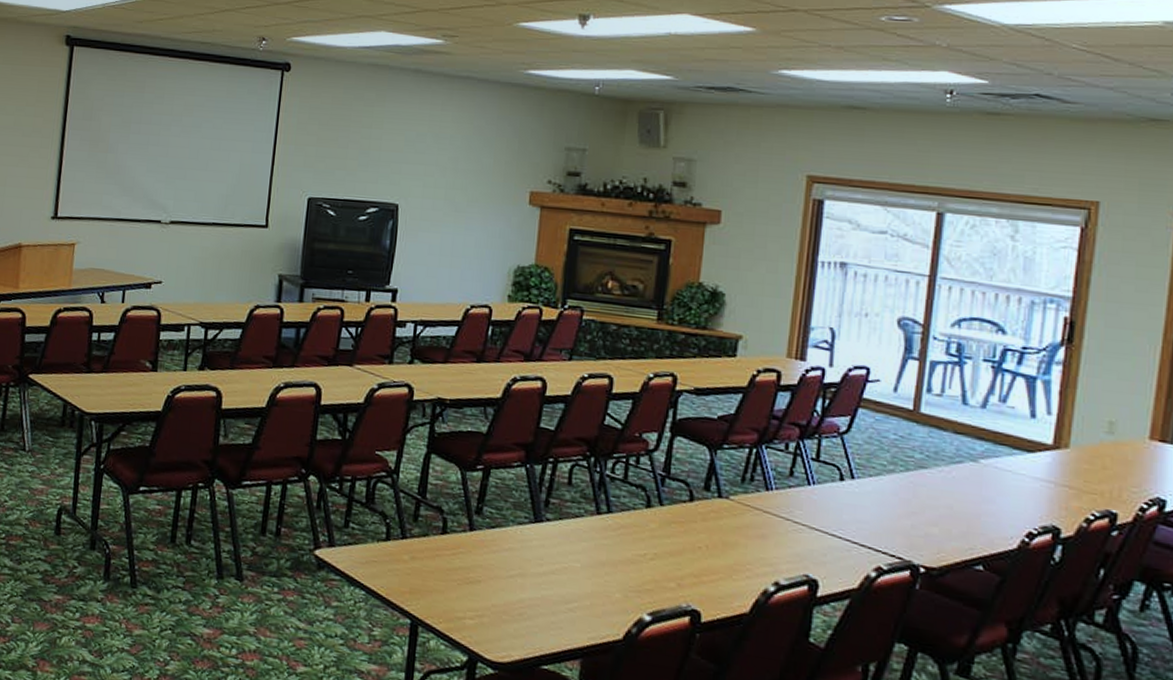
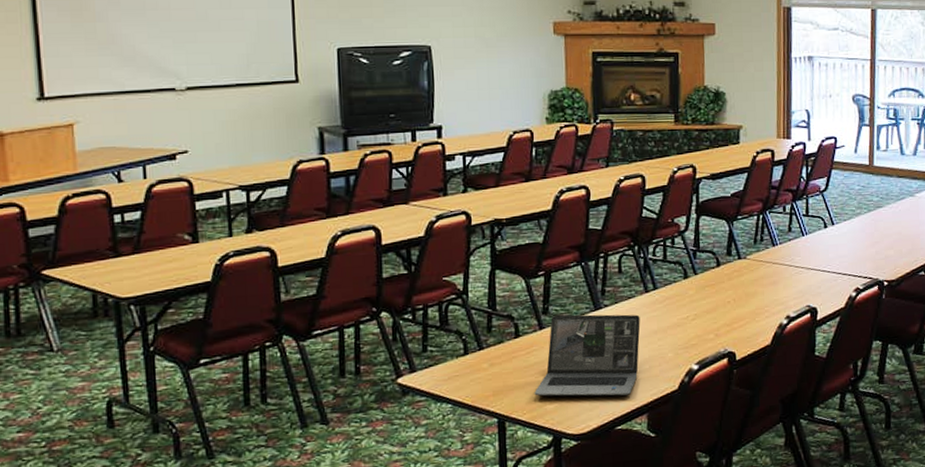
laptop: none [454,517,587,631] -> present [534,314,641,397]

